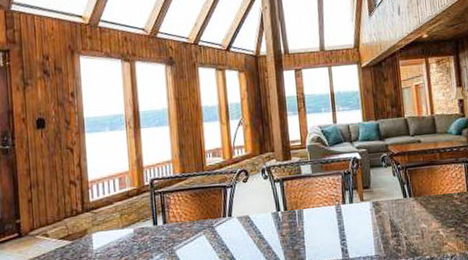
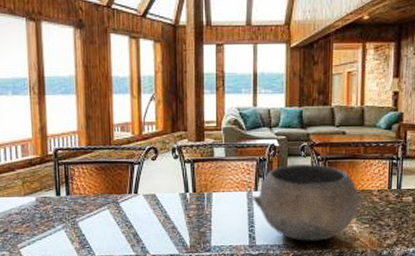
bowl: none [341,173,445,250] -> present [253,163,362,241]

